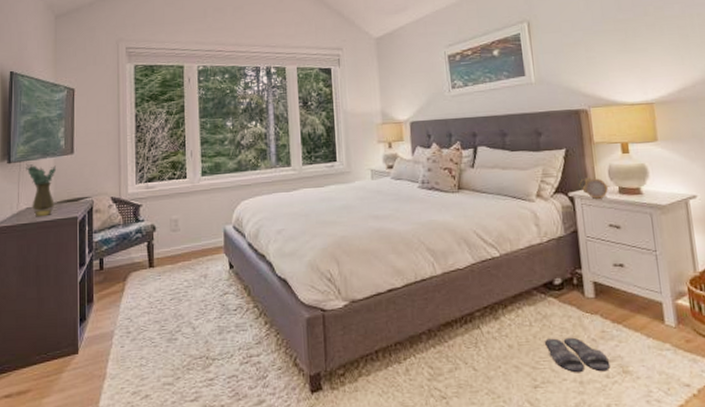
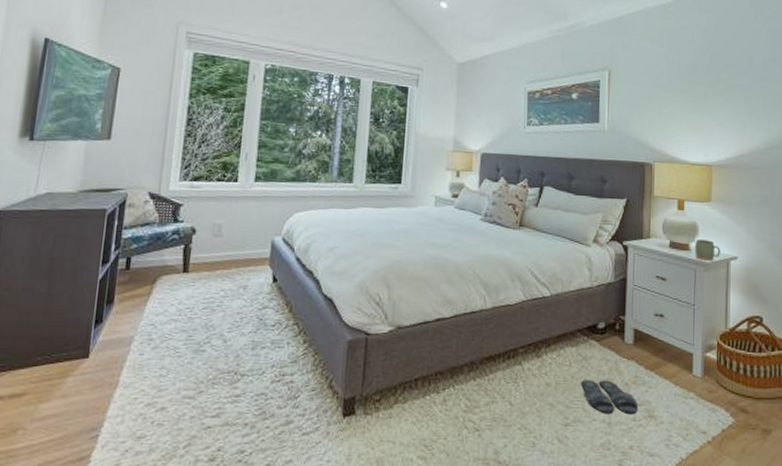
vase: present [26,163,56,217] -> none [50,143,88,205]
alarm clock: present [579,177,610,199] -> none [634,229,662,250]
mug: none [647,181,677,203] -> present [695,239,721,261]

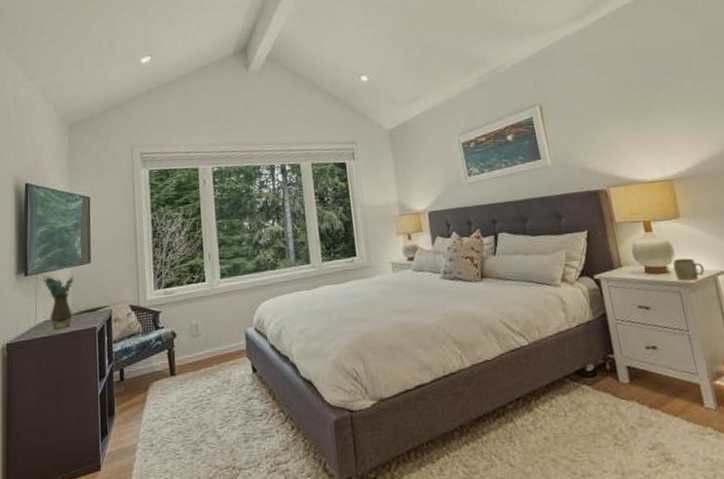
vase: none [50,143,88,205] -> present [43,275,73,330]
slippers: present [581,379,638,415] -> none [582,426,652,464]

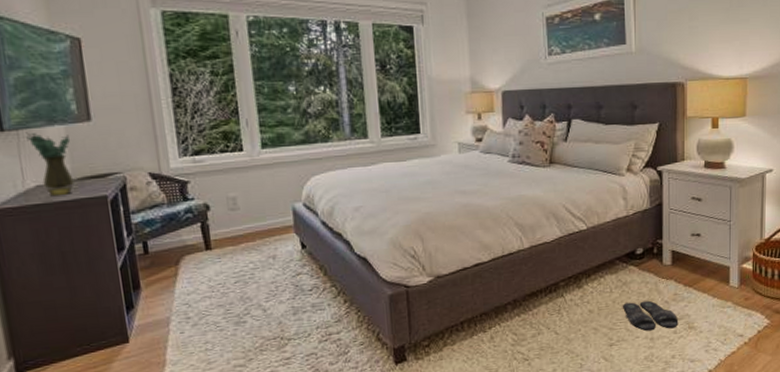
slippers: none [582,426,652,464] -> present [623,300,679,331]
mug: present [673,258,705,281] -> none [730,155,756,177]

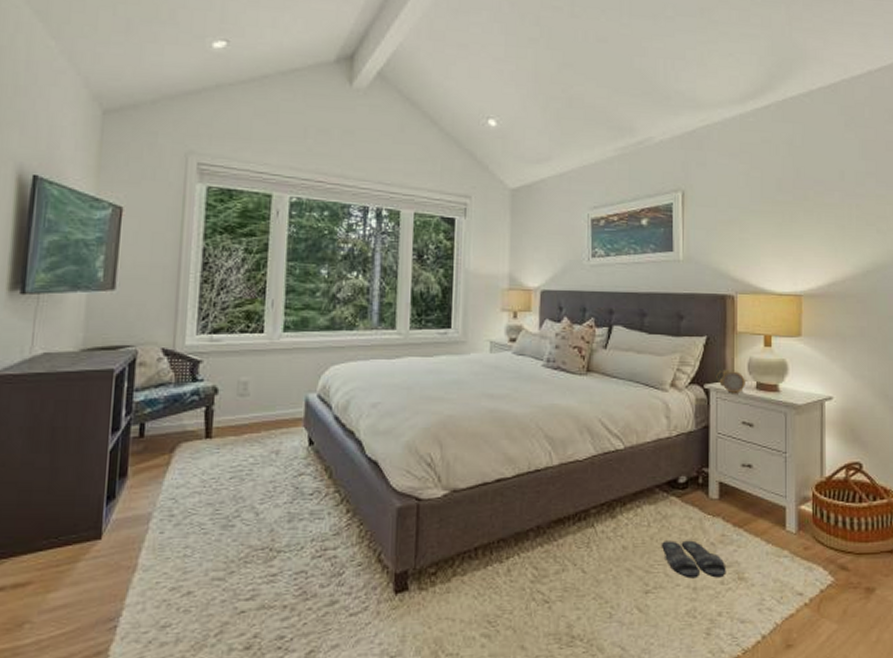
vase: present [25,132,75,197] -> none [46,296,89,366]
alarm clock: none [668,152,697,173] -> present [716,369,748,393]

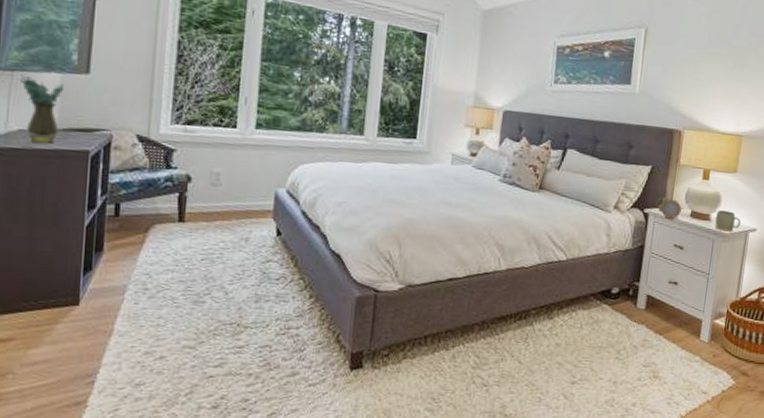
vase: none [46,296,89,366] -> present [20,74,63,144]
slippers: present [662,540,726,579] -> none [591,341,644,375]
mug: none [785,379,813,402] -> present [715,210,741,232]

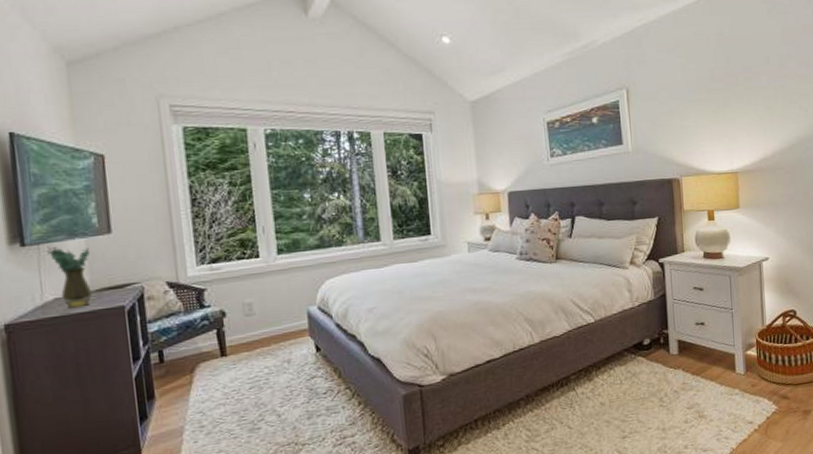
alarm clock: present [656,197,684,219] -> none [669,244,696,264]
mug: present [715,210,741,232] -> none [728,245,753,266]

